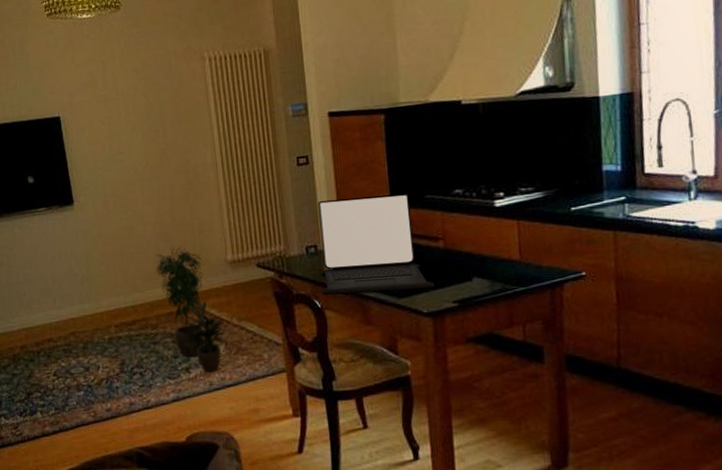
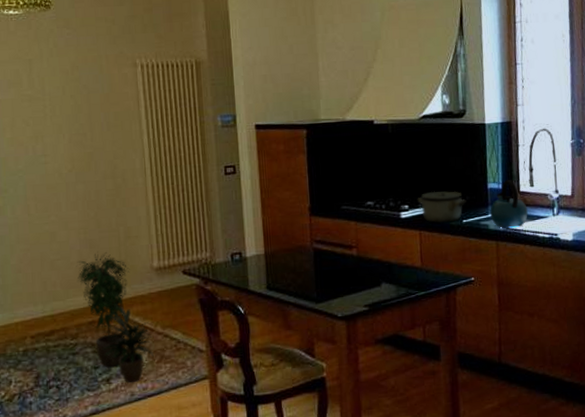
laptop: present [318,194,435,296] -> none [244,204,349,302]
saucepan: none [514,175,576,212] -> present [417,191,467,223]
kettle: none [606,160,655,216] -> present [490,180,528,228]

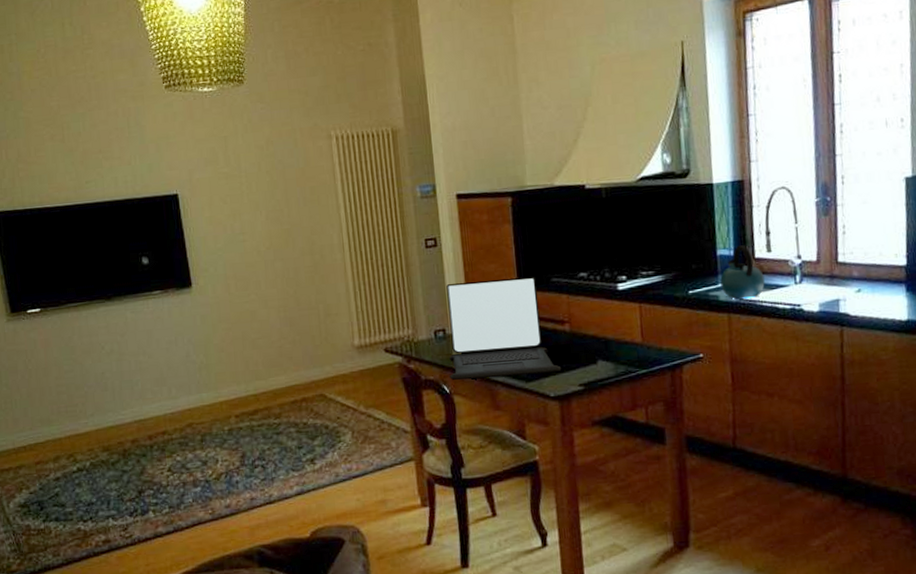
potted plant: present [77,252,154,383] -> none [279,330,358,463]
laptop: none [244,204,349,302] -> present [446,277,562,381]
saucepan: present [417,191,467,223] -> none [636,259,693,295]

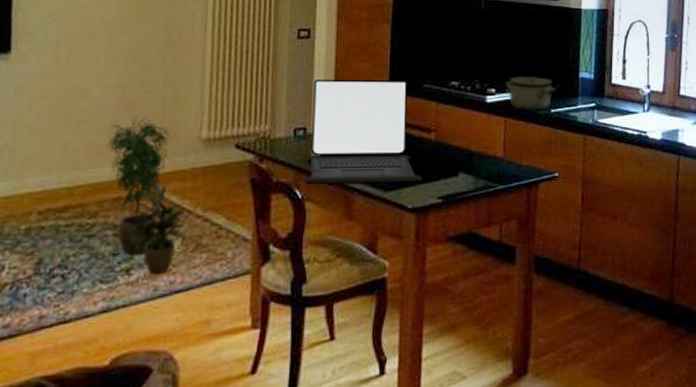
potted plant: none [279,330,358,463] -> present [107,115,188,274]
saucepan: none [636,259,693,295] -> present [505,76,556,111]
kettle: present [720,245,765,299] -> none [580,70,618,121]

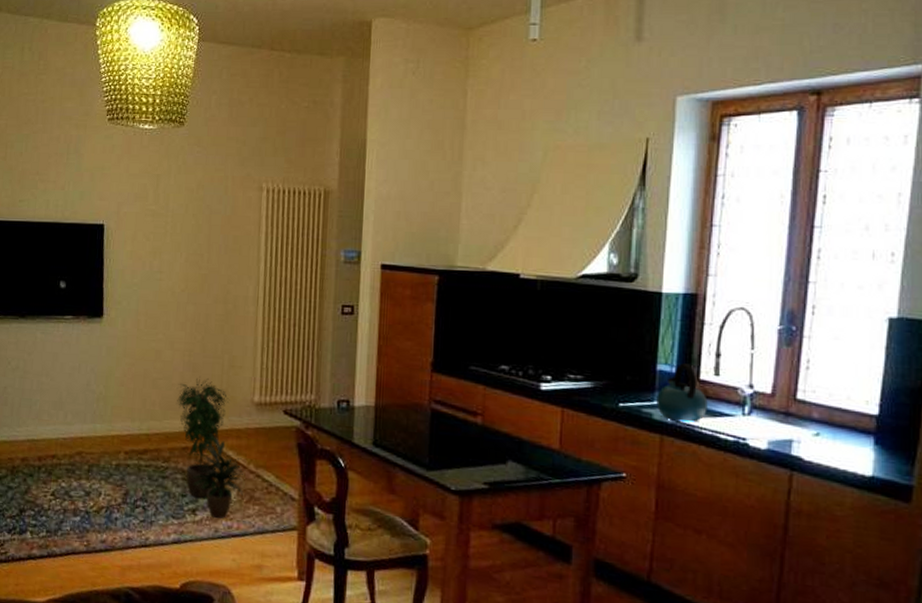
laptop: present [304,80,423,185] -> none [347,355,467,465]
saucepan: present [505,76,556,111] -> none [563,364,627,404]
kettle: none [580,70,618,121] -> present [656,363,708,422]

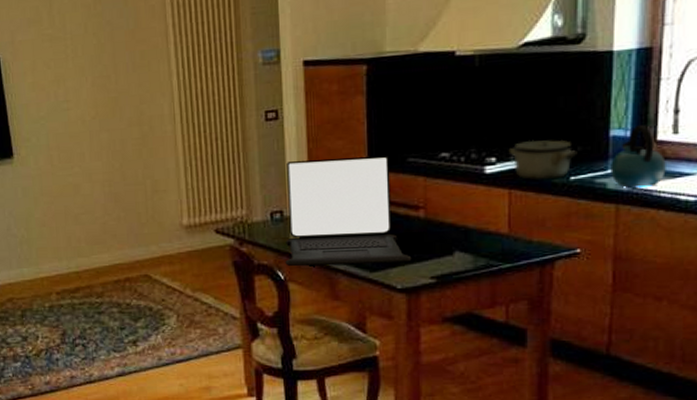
potted plant: present [177,377,243,518] -> none [102,206,183,346]
laptop: none [347,355,467,465] -> present [285,156,412,267]
saucepan: none [563,364,627,404] -> present [508,140,578,181]

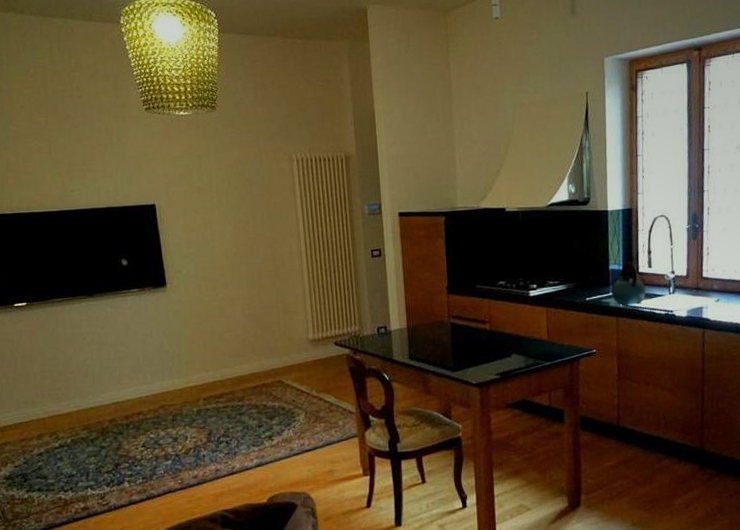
laptop: present [285,156,412,267] -> none [388,284,482,370]
saucepan: present [508,140,578,181] -> none [544,272,590,301]

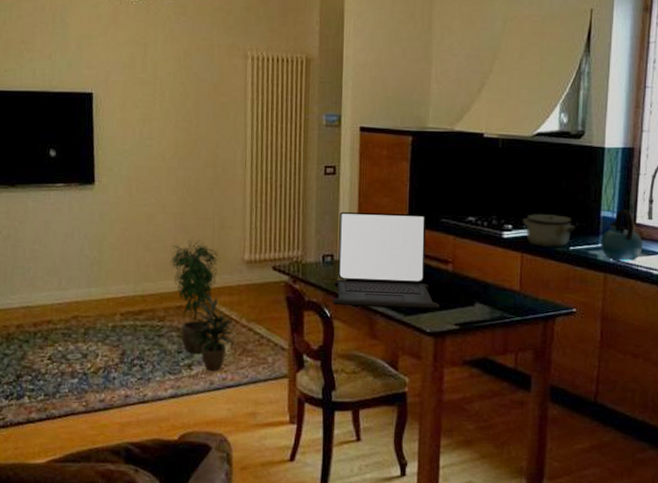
potted plant: none [243,325,310,439] -> present [170,238,236,371]
laptop: none [388,284,482,370] -> present [332,212,440,310]
saucepan: none [544,272,590,301] -> present [522,213,576,248]

